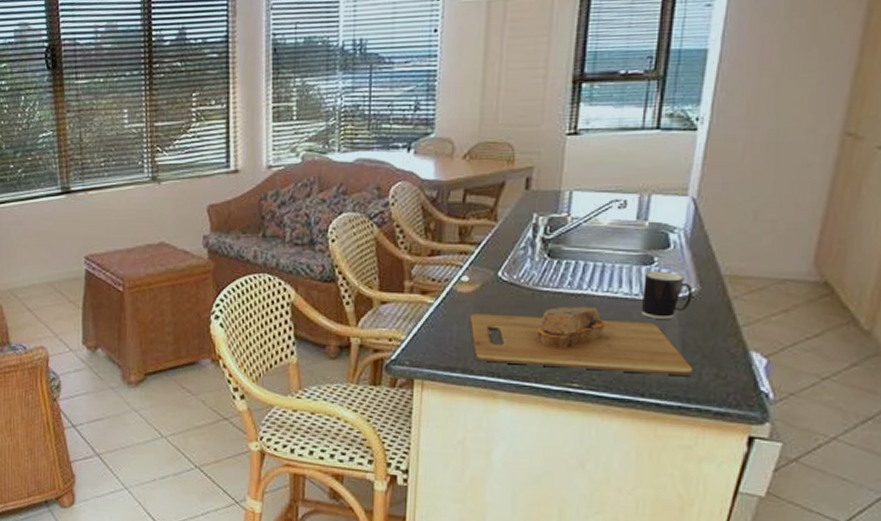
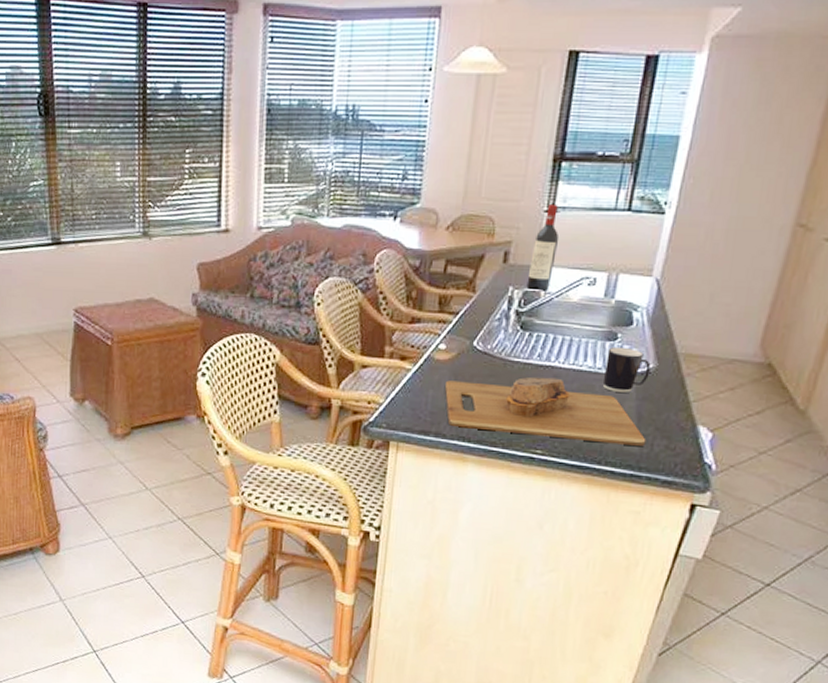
wine bottle: none [552,126,584,218] -> present [526,203,560,293]

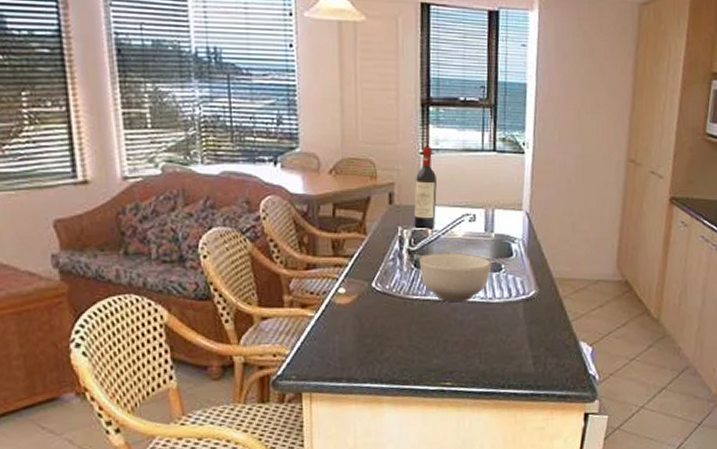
cutting board: present [444,376,646,446] -> none [349,311,540,371]
bowl: none [525,315,607,369] -> present [419,252,492,302]
mug: present [602,346,651,394] -> none [495,276,533,320]

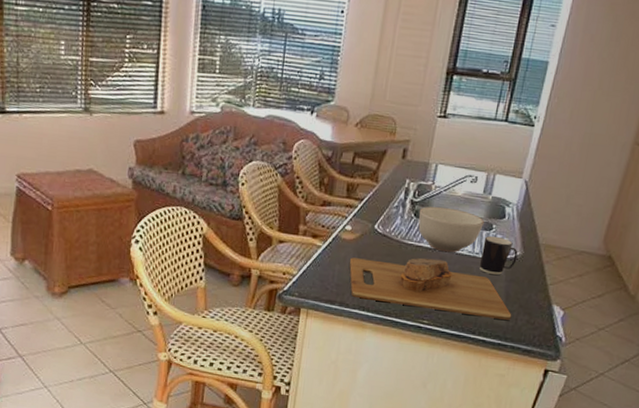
cutting board: none [349,311,540,371] -> present [349,257,512,320]
wine bottle: present [414,146,438,231] -> none [420,110,449,187]
mug: none [495,276,533,320] -> present [479,235,518,275]

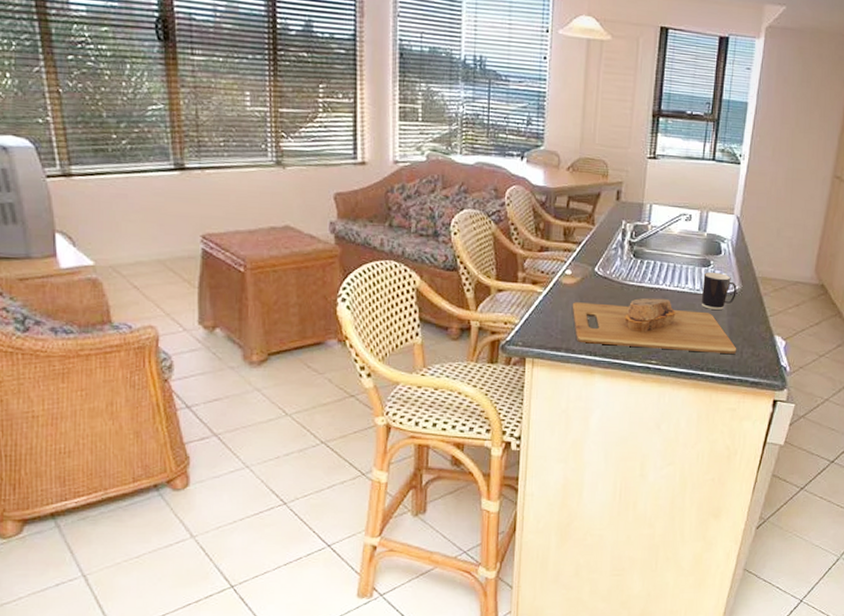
bowl: present [418,206,484,253] -> none [637,246,702,291]

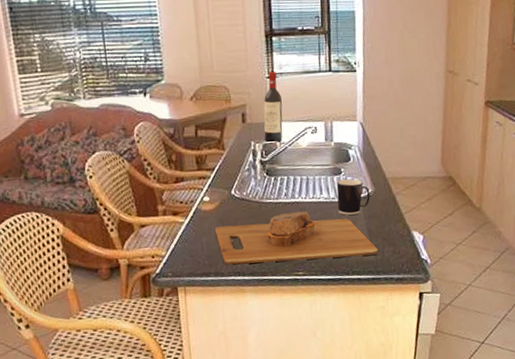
wine bottle: none [636,151,661,226] -> present [263,71,283,144]

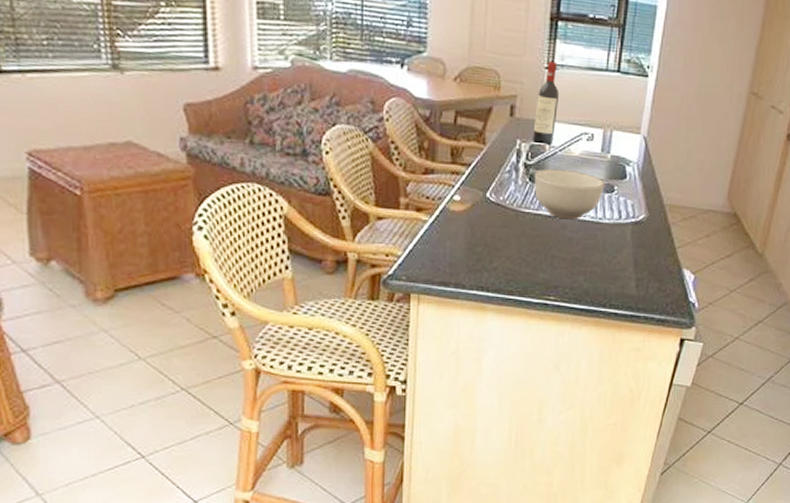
cutting board: present [214,211,379,266] -> none [461,227,642,289]
bowl: none [270,160,333,203] -> present [534,168,605,220]
mug: present [336,178,370,216] -> none [603,198,643,242]

